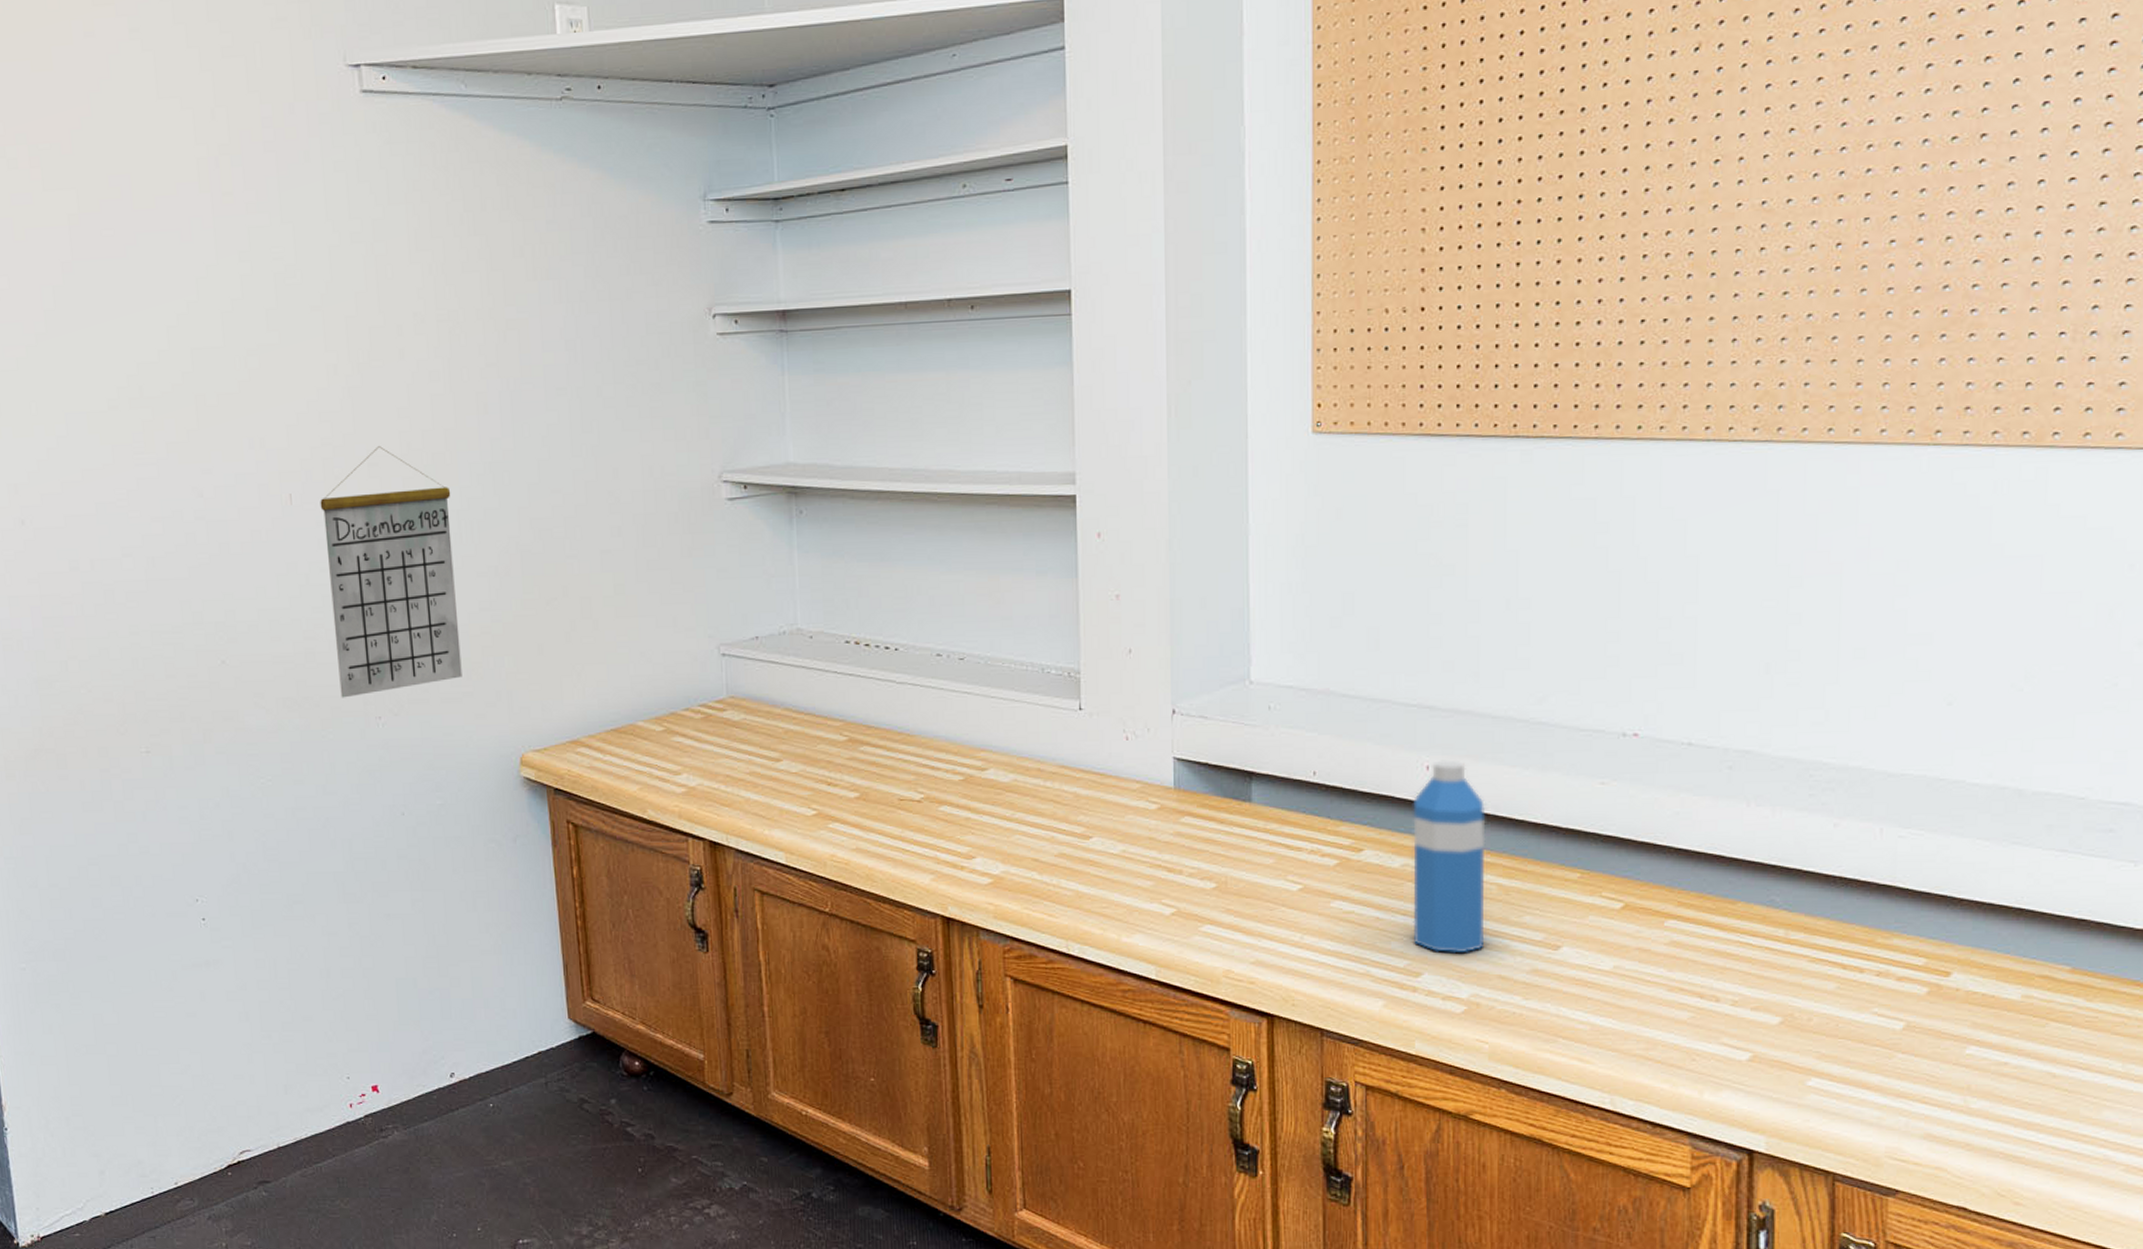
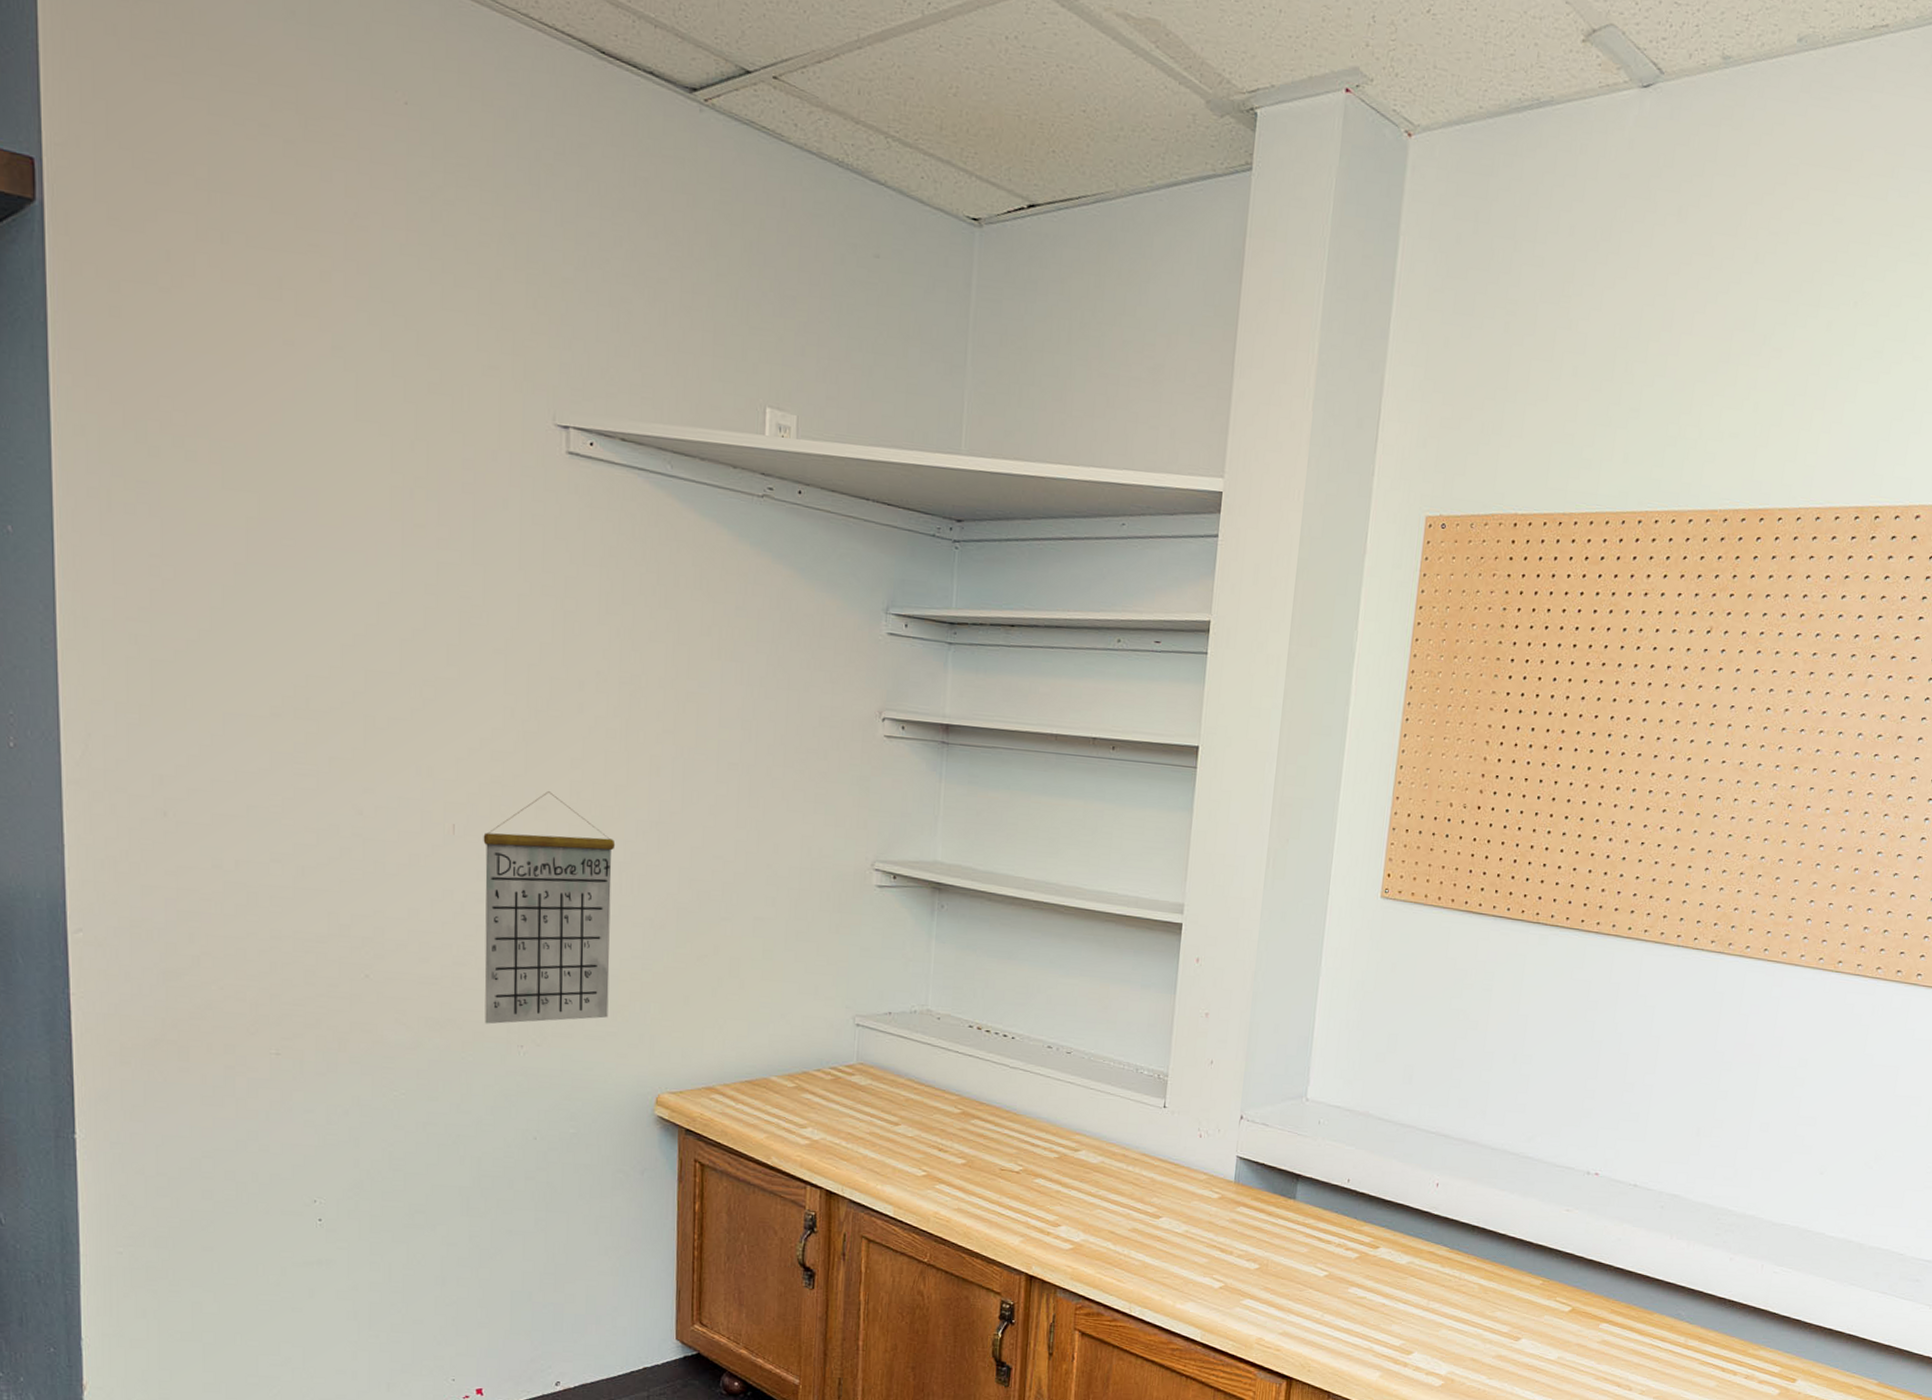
water bottle: present [1413,759,1486,954] -> none [1410,1179,1478,1338]

